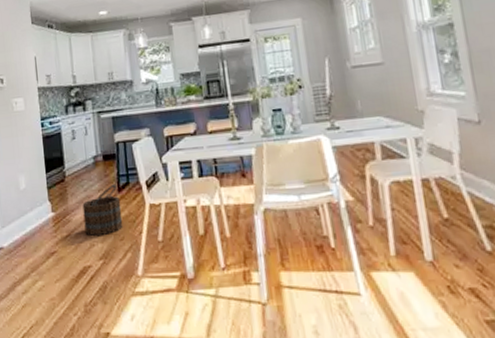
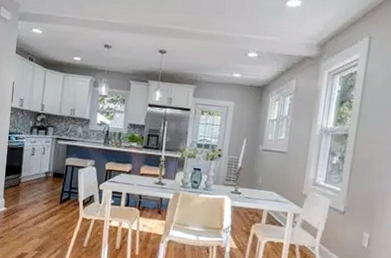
bucket: present [82,184,123,237] -> none [28,196,61,234]

